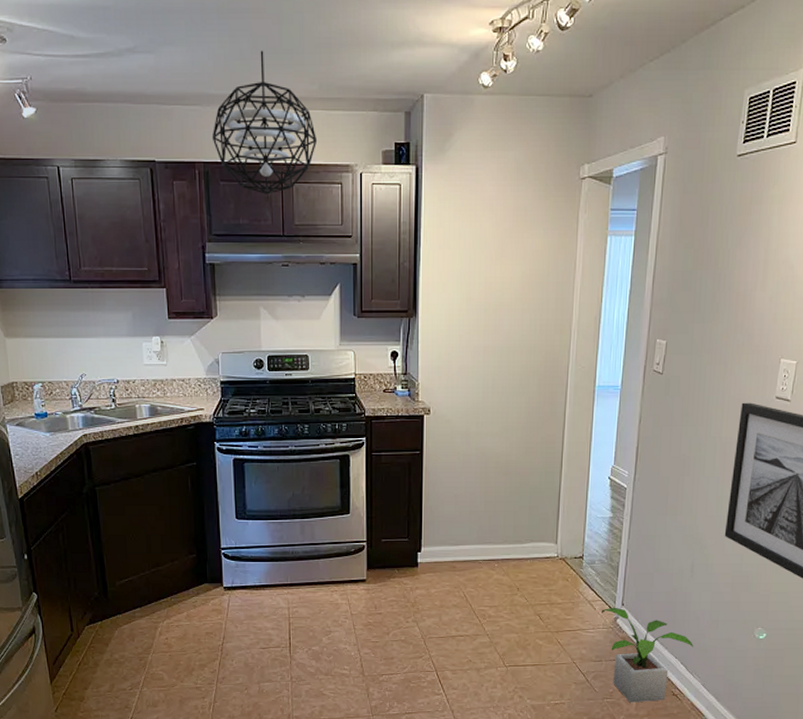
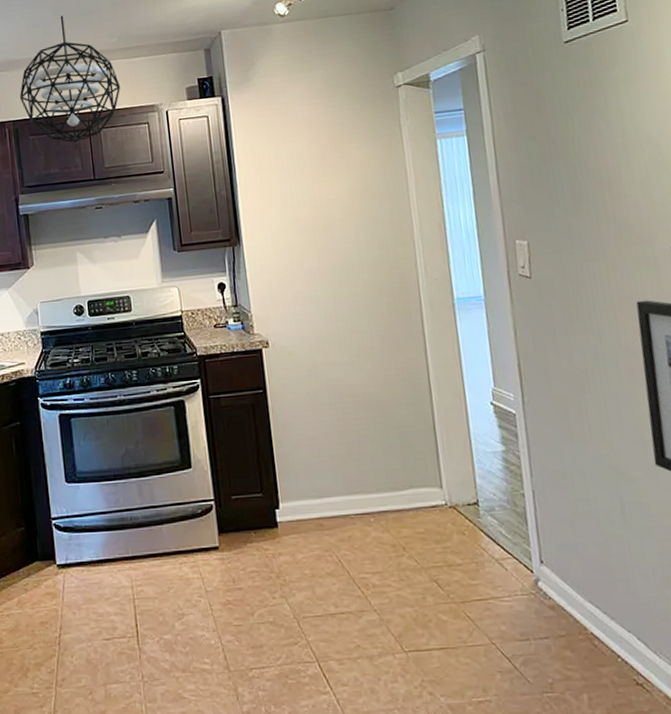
potted plant: present [602,607,694,703] -> none [516,565,650,698]

